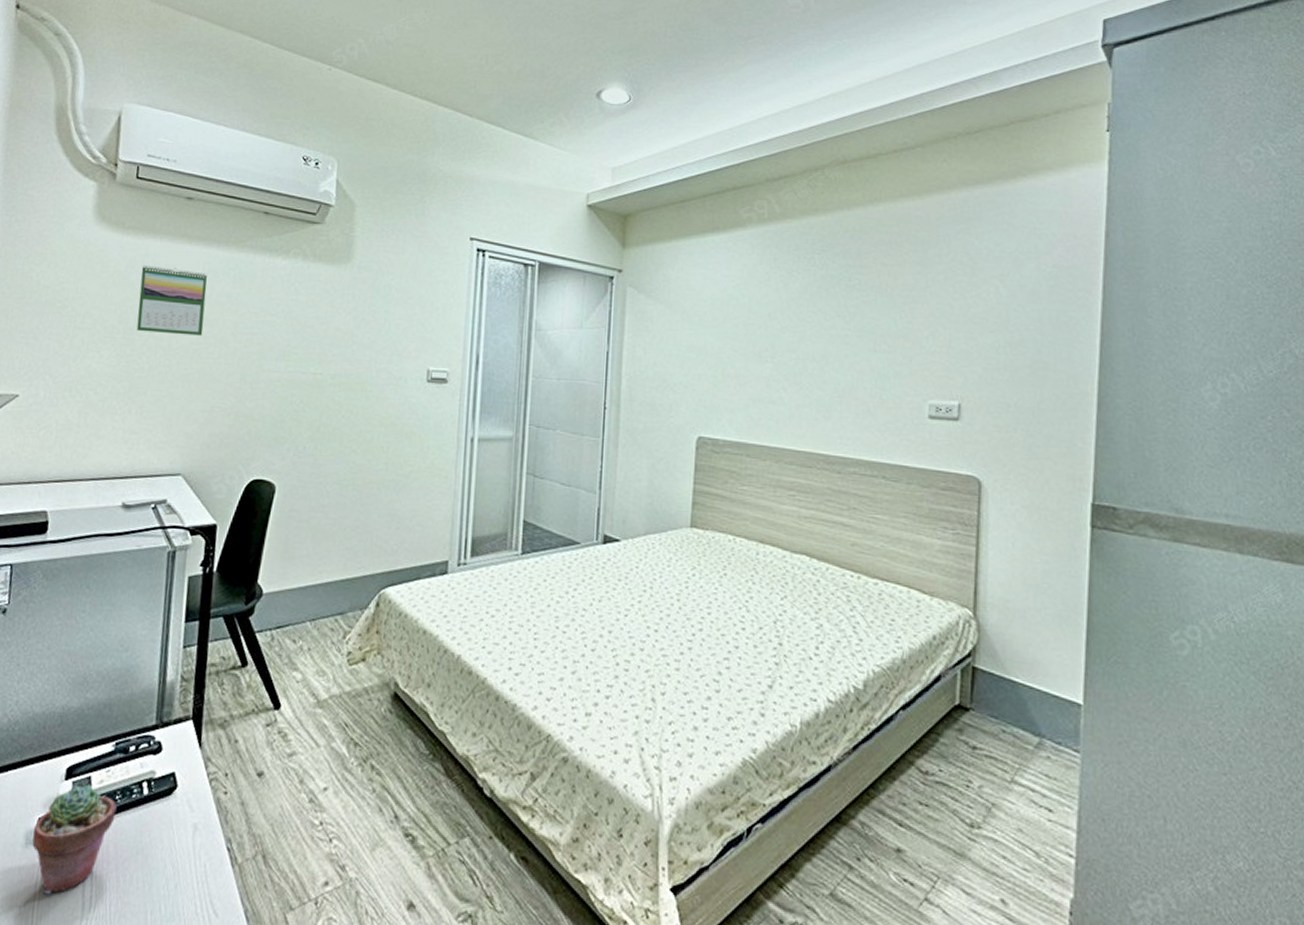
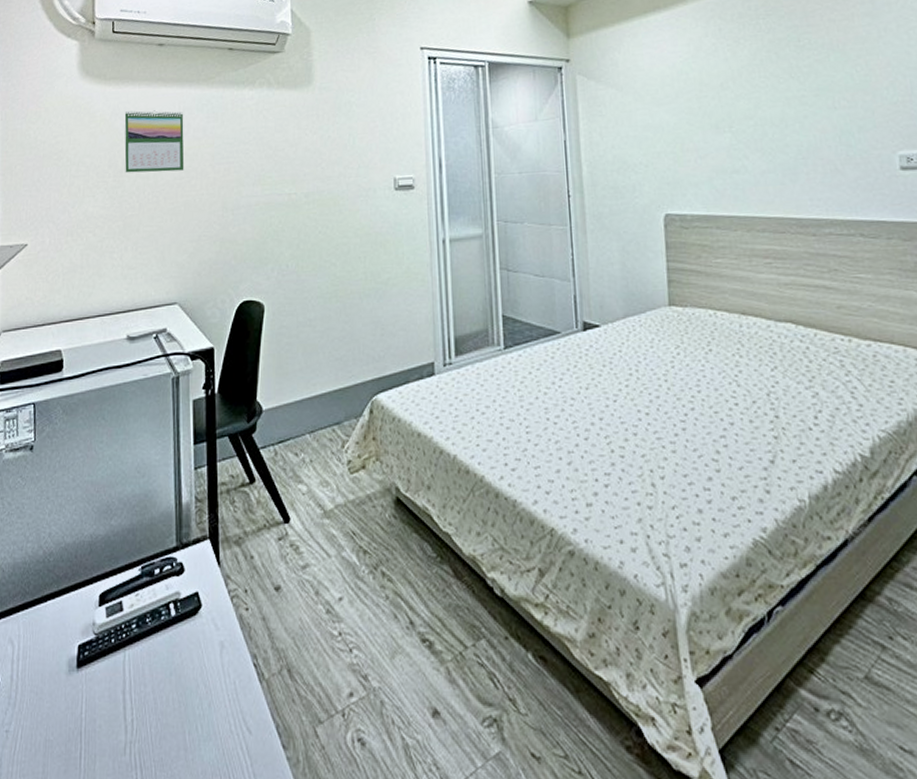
potted succulent: present [32,784,117,895] -> none [75,609,148,720]

